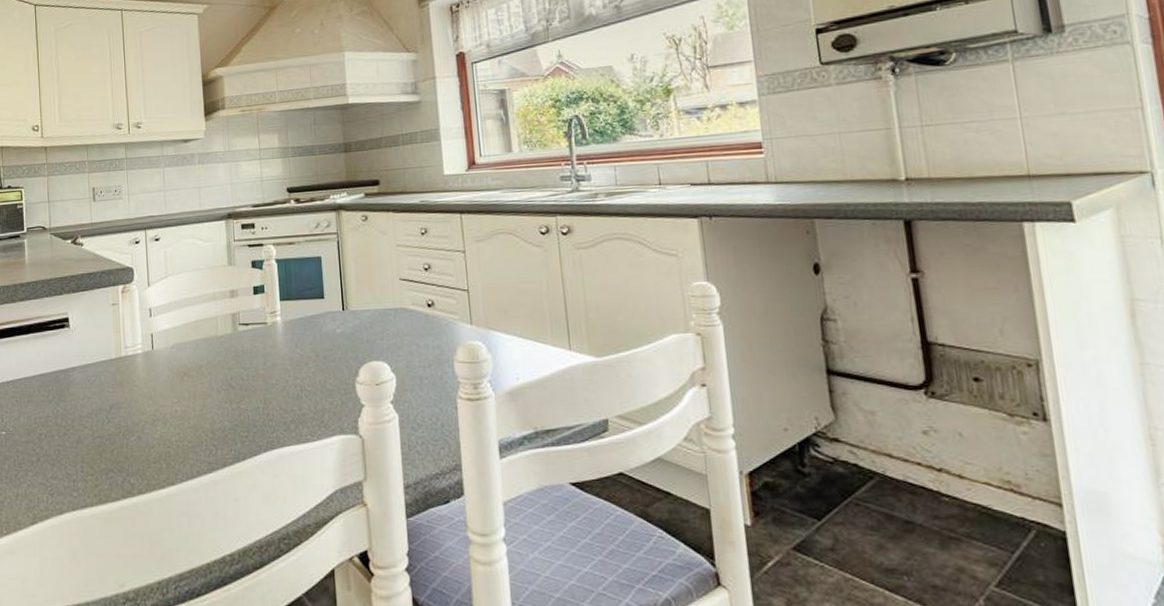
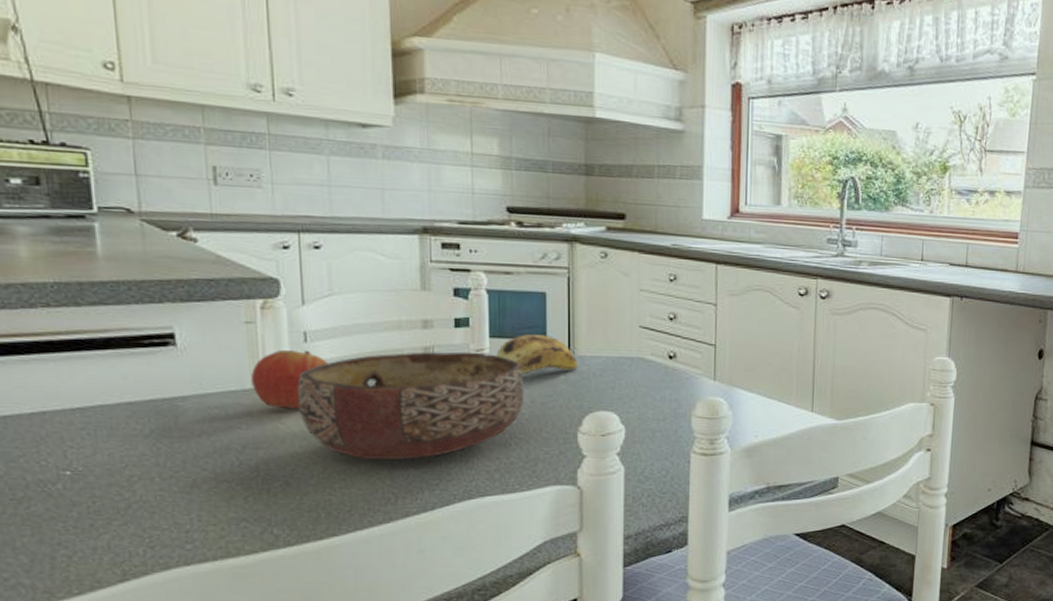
apple: none [116,324,166,374] -> present [251,350,329,410]
bowl: none [145,314,310,415] -> present [297,351,525,460]
banana: none [286,294,351,332] -> present [496,334,578,375]

